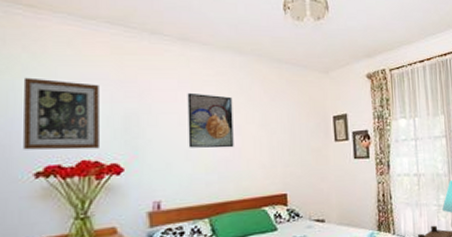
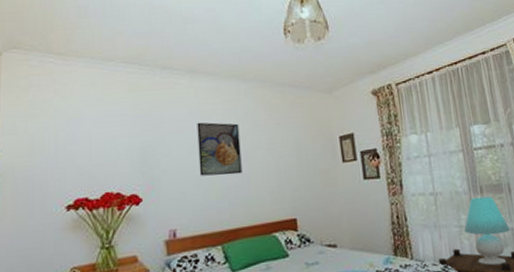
wall art: present [24,77,99,150] -> none [57,118,120,185]

